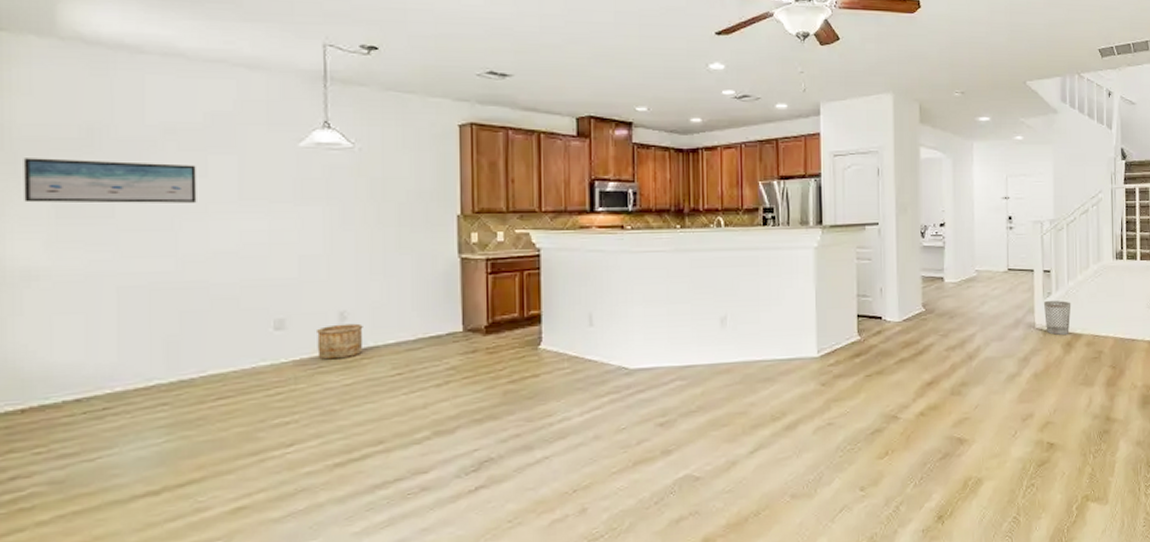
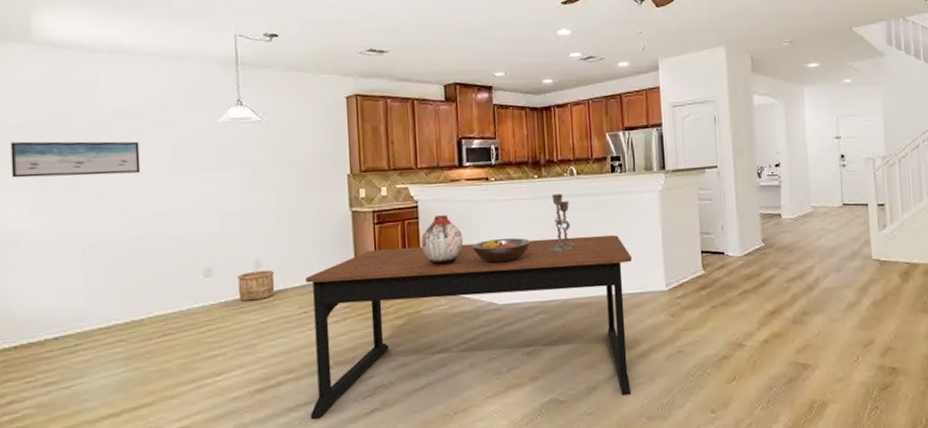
dining table: none [400,294,781,497] -> present [305,235,632,419]
vase: none [542,266,592,324] -> present [420,215,464,266]
fruit bowl: none [602,295,670,323] -> present [472,238,531,263]
candlestick: none [689,247,720,311] -> present [548,194,575,251]
wastebasket: present [1043,300,1071,335] -> none [879,232,907,265]

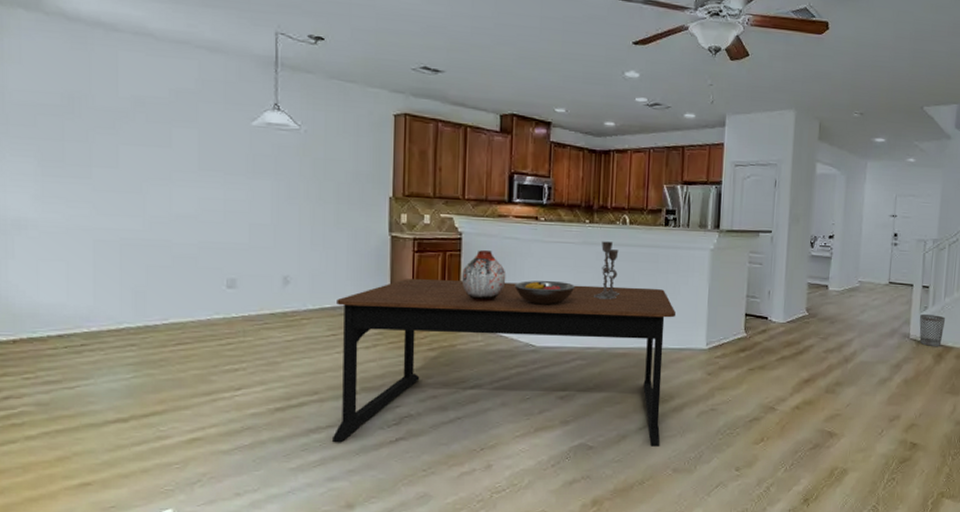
wall art: present [10,141,141,178] -> none [14,120,162,170]
wooden bucket: present [238,270,275,301] -> none [263,287,304,318]
wastebasket: none [879,232,907,265] -> present [919,313,946,346]

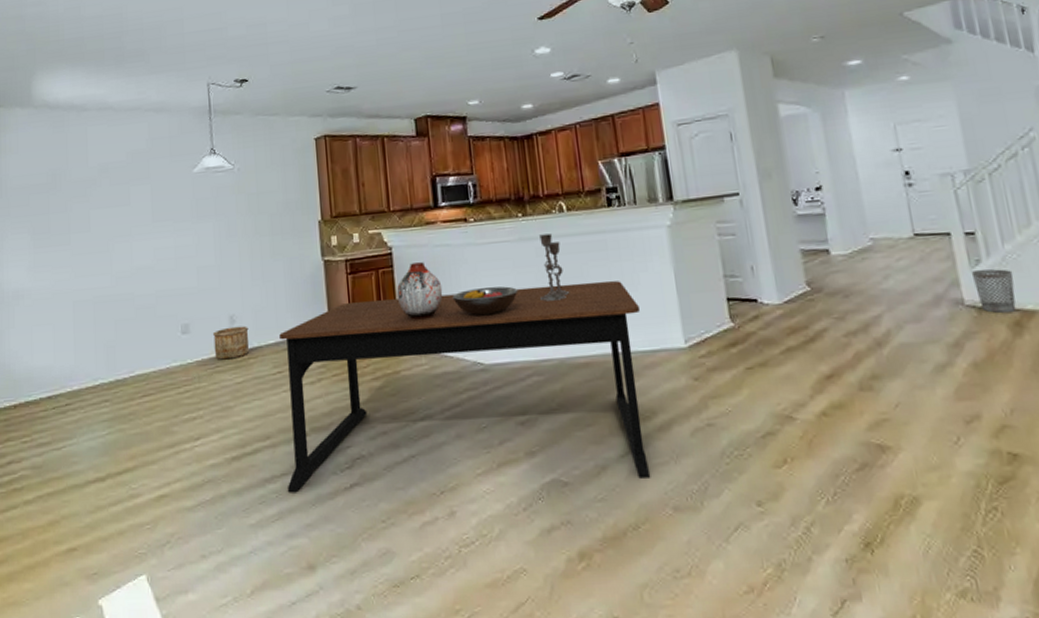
wooden bucket: none [263,287,304,318] -> present [213,326,250,360]

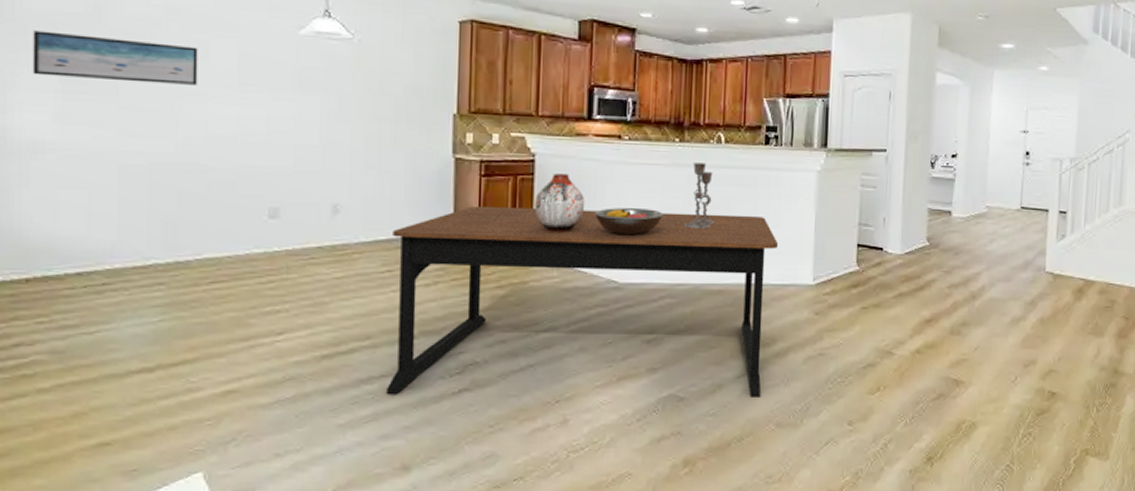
wall art: none [14,196,124,237] -> present [32,30,198,85]
wooden bucket: present [213,326,250,360] -> none [310,216,355,252]
wastebasket: present [971,269,1017,313] -> none [1056,243,1087,280]

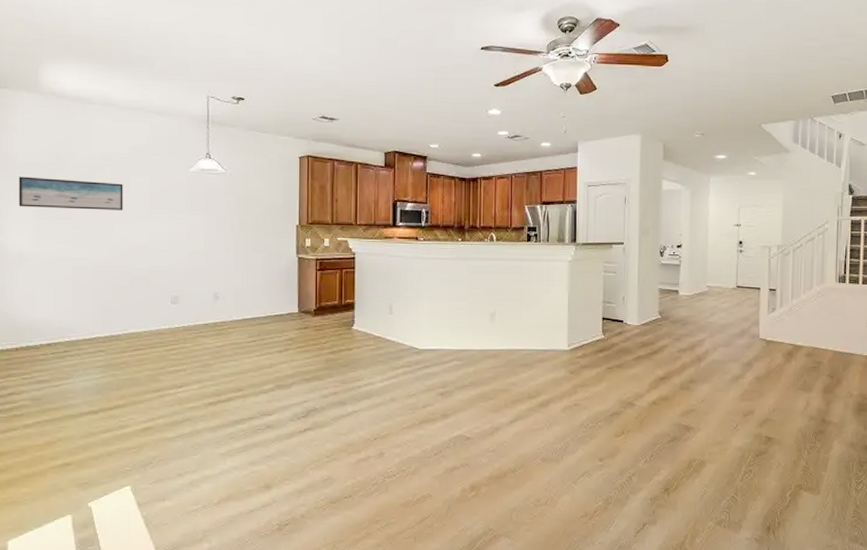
dining table: present [385,206,778,397] -> none [252,293,539,438]
vase: present [534,174,585,232] -> none [355,267,393,311]
fruit bowl: present [594,208,664,236] -> none [399,292,451,313]
candlestick: present [683,162,715,229] -> none [466,256,490,307]

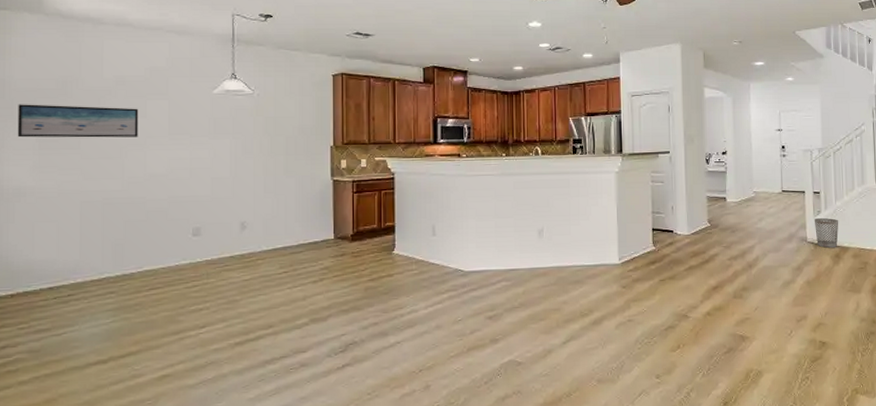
wastebasket: none [768,315,794,345] -> present [814,217,839,248]

